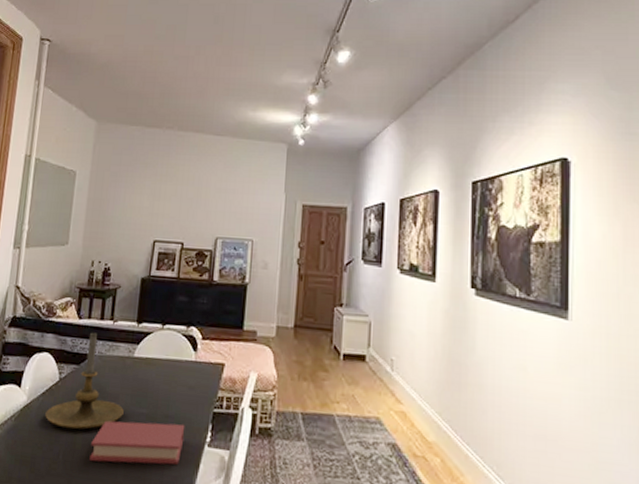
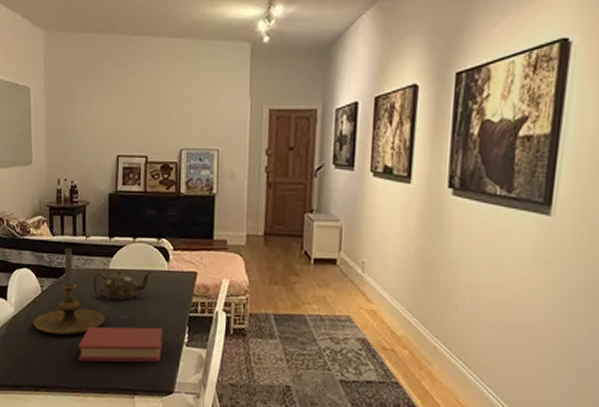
teapot: none [114,358,178,392] -> present [93,270,152,301]

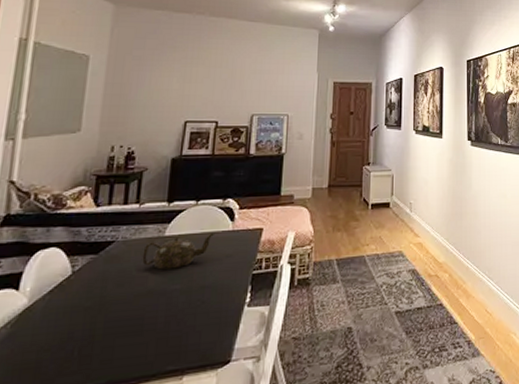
candle holder: present [33,248,105,335] -> none [53,218,154,323]
book: present [78,326,164,363] -> none [113,291,224,349]

